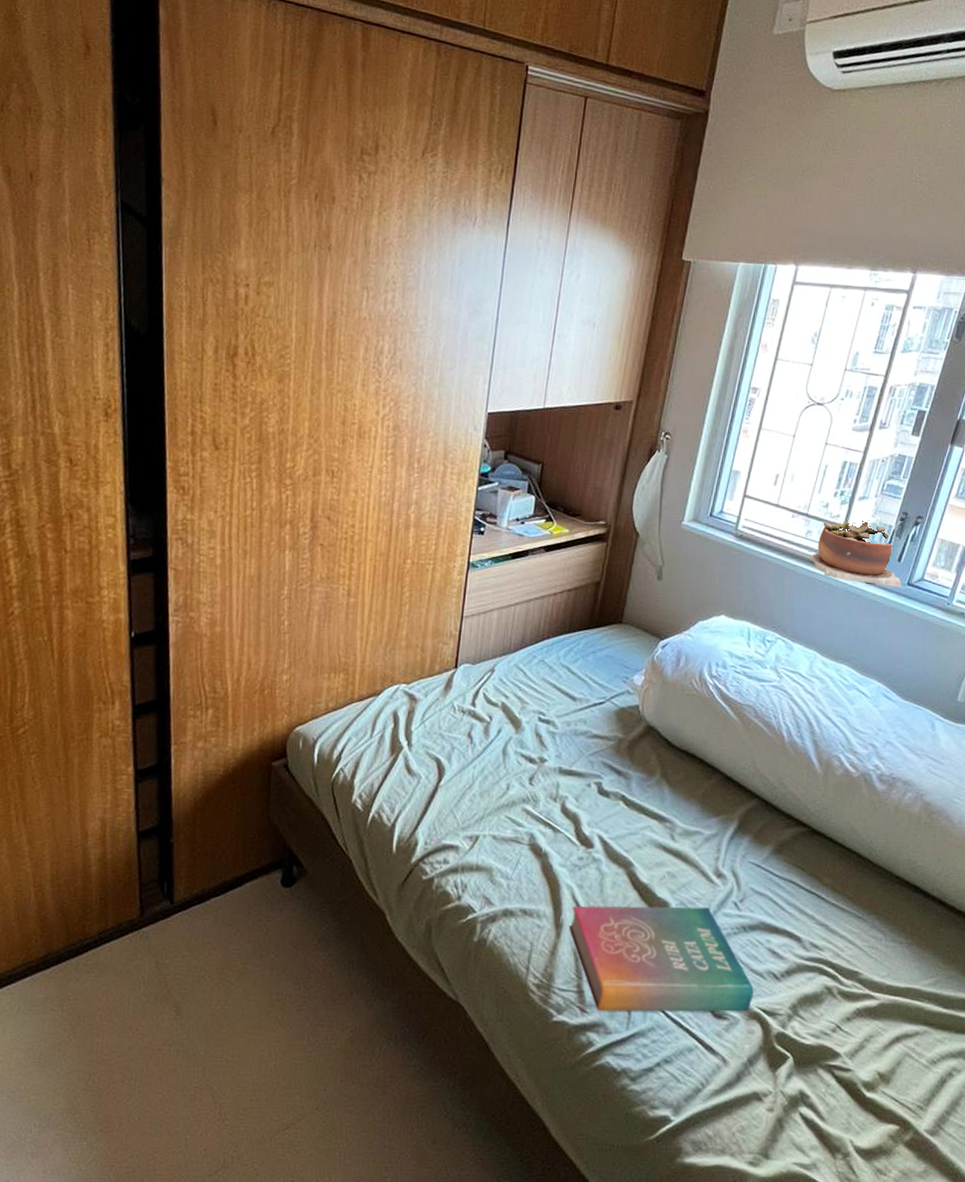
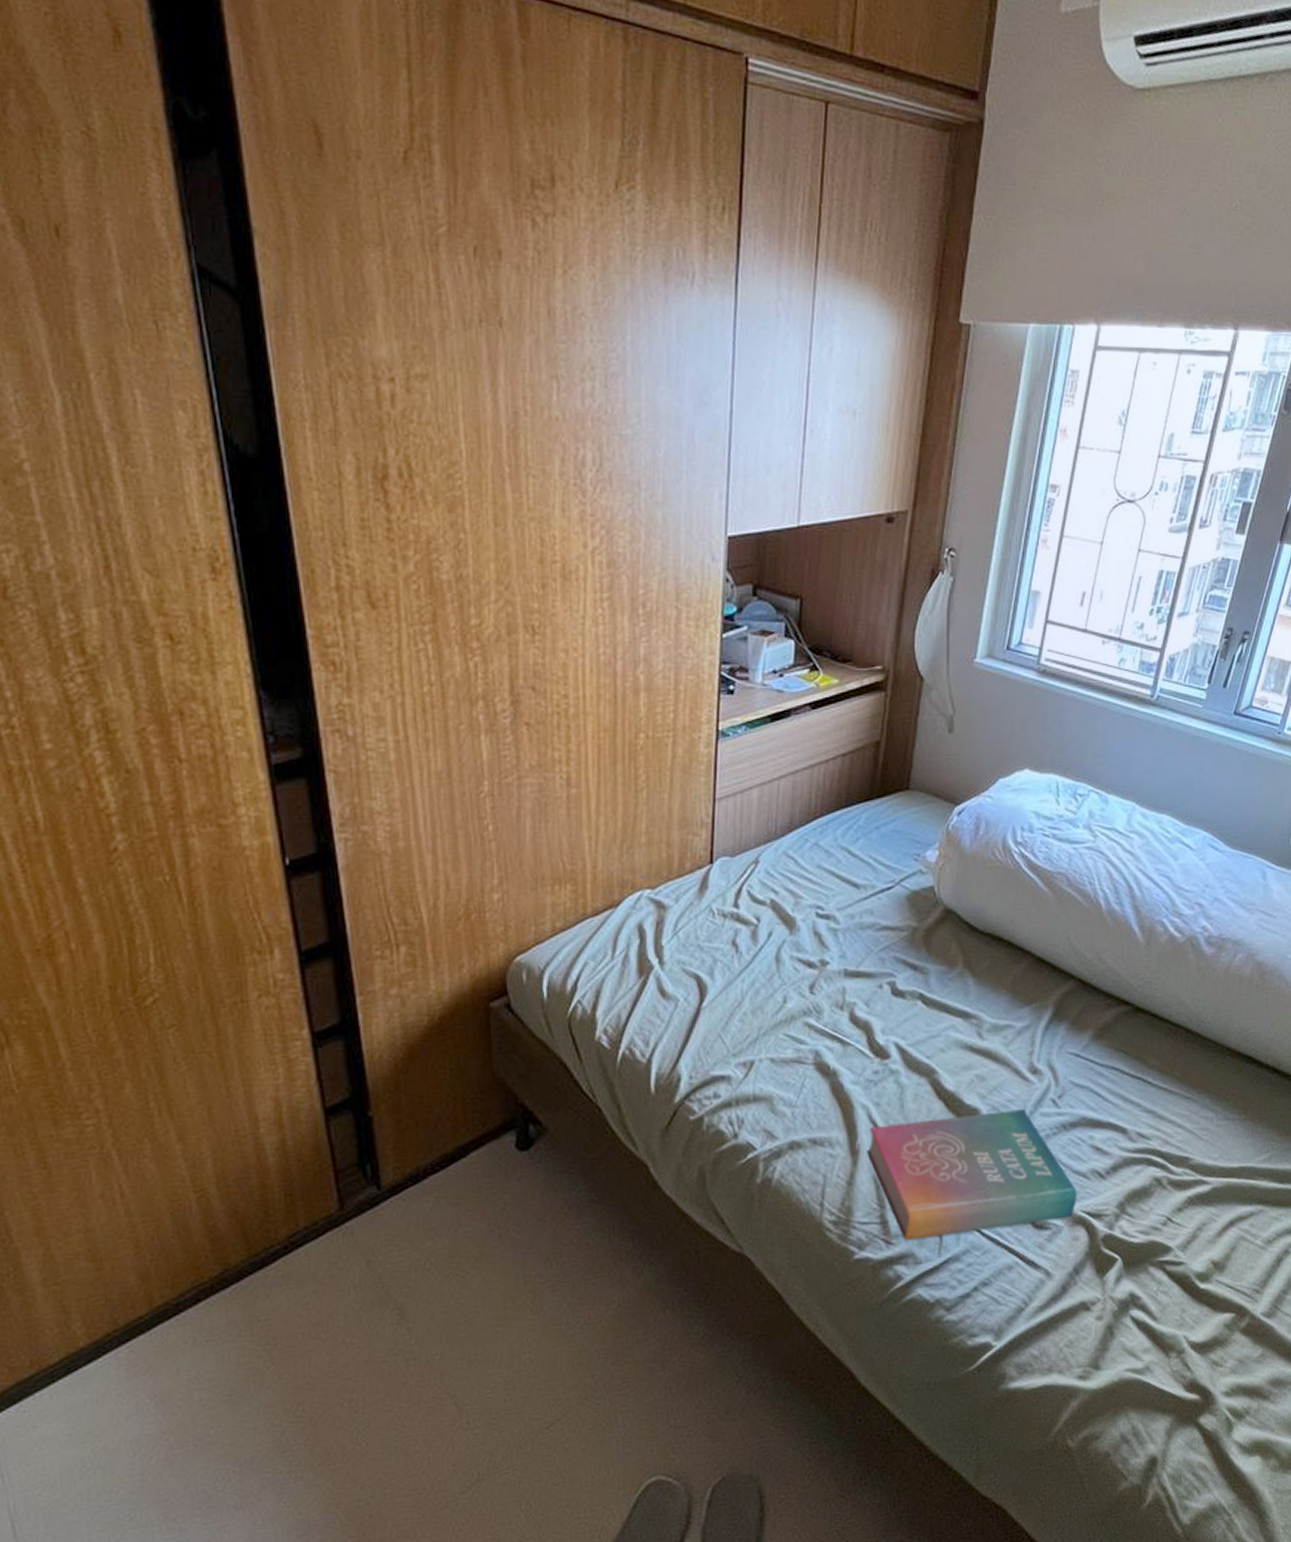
succulent plant: present [808,520,902,588] -> none [1122,640,1228,719]

